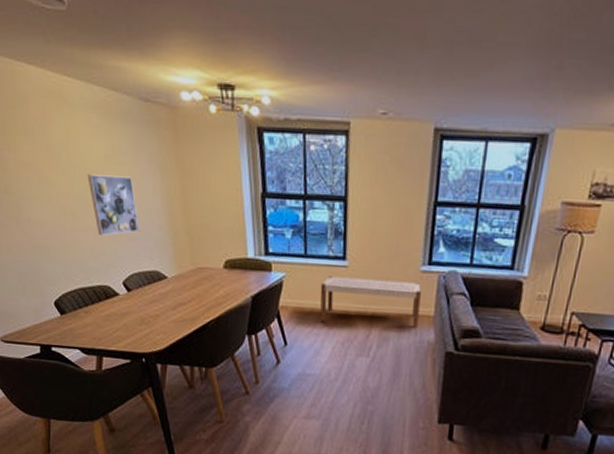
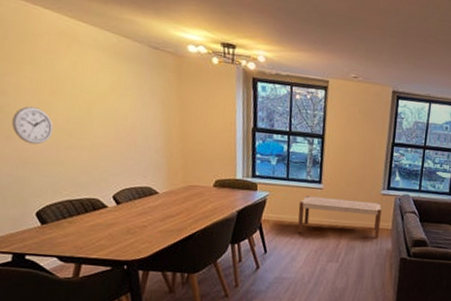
wall clock: none [18,185,57,228] -> present [12,106,54,145]
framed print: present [87,174,140,236] -> none [89,102,137,155]

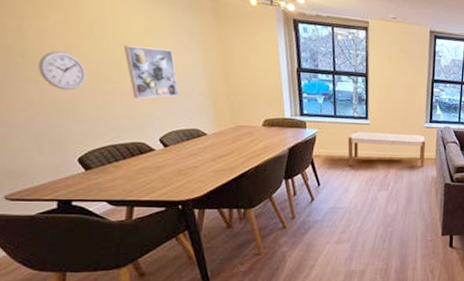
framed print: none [89,102,137,155] -> present [123,45,179,99]

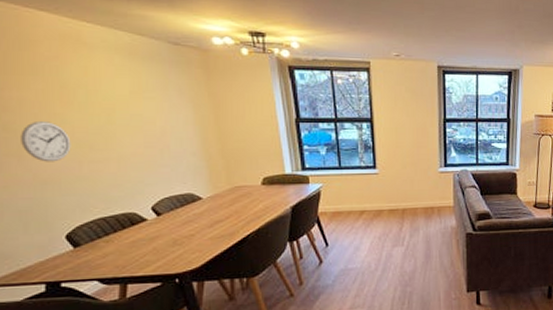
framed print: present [123,45,179,99] -> none [109,109,170,165]
bench: present [347,131,425,167] -> none [355,181,442,221]

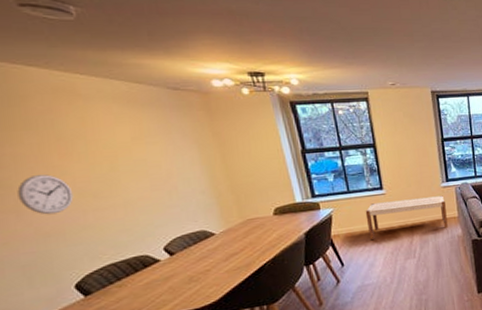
bench: none [355,181,442,221] -> present [365,195,448,240]

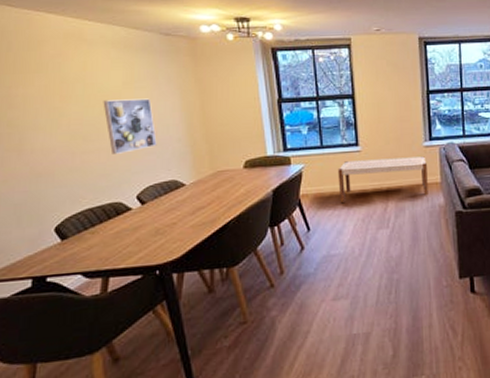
wall clock: present [17,174,74,215] -> none [22,116,67,155]
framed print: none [111,153,179,210] -> present [103,98,157,154]

